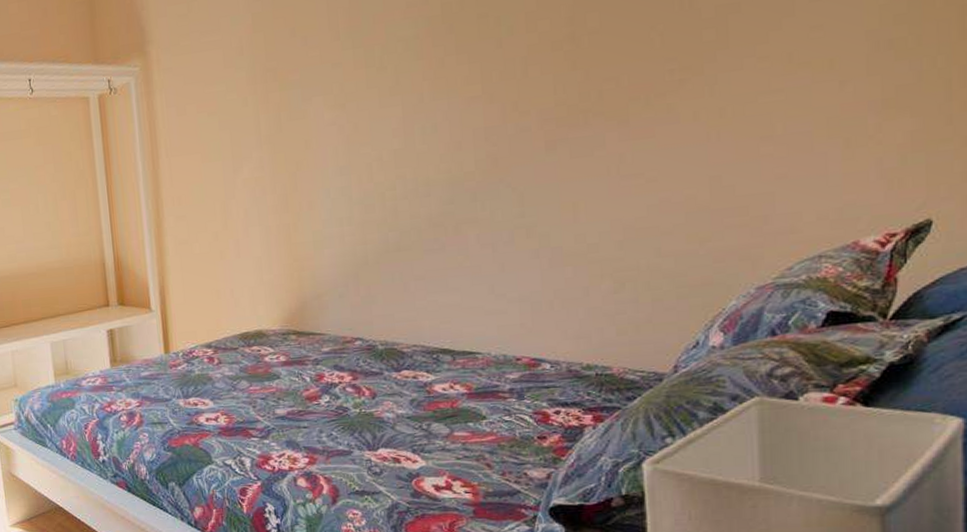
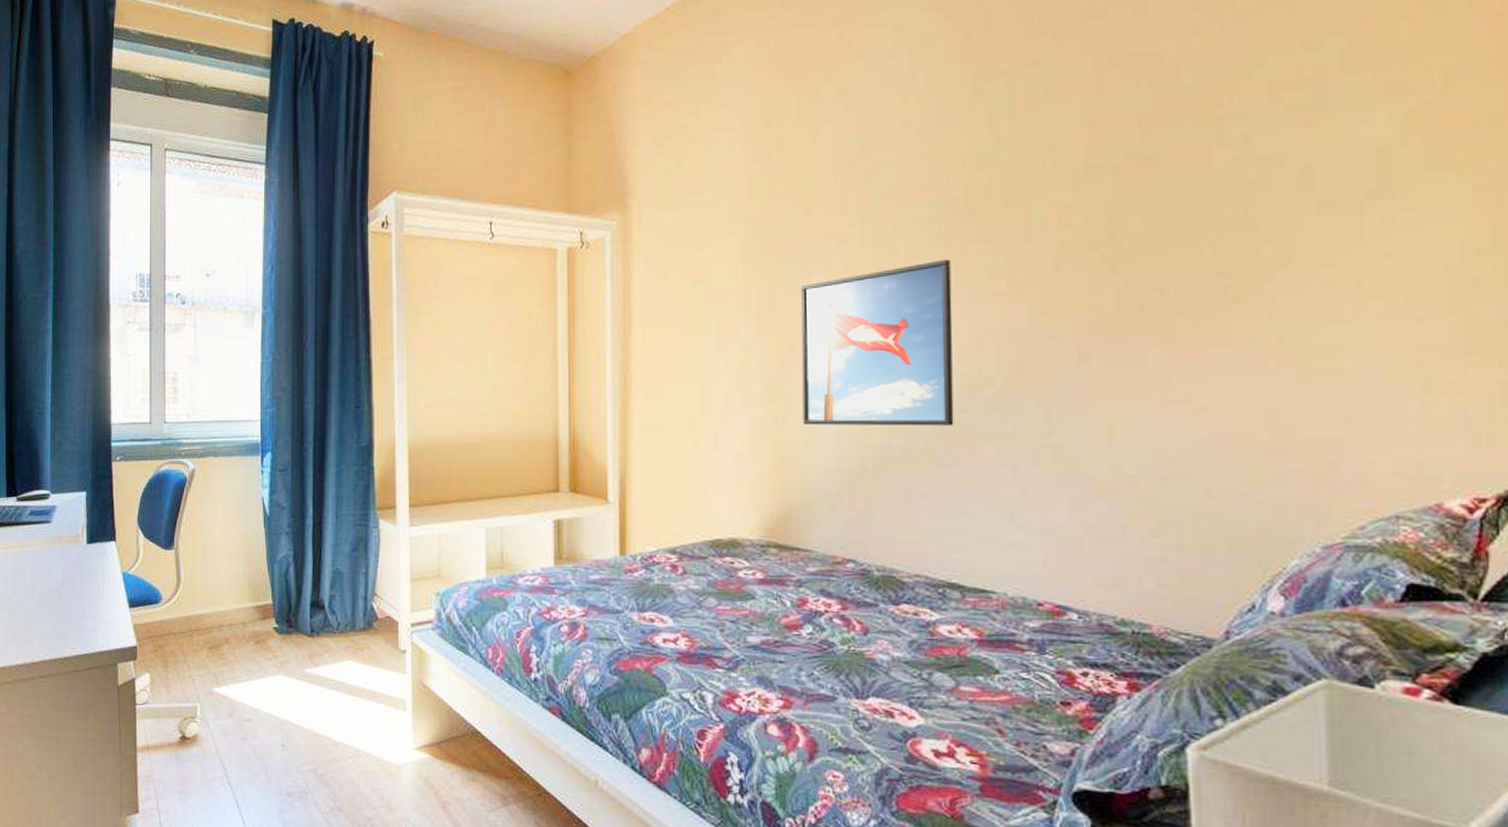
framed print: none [303,71,441,229] -> present [800,259,954,426]

